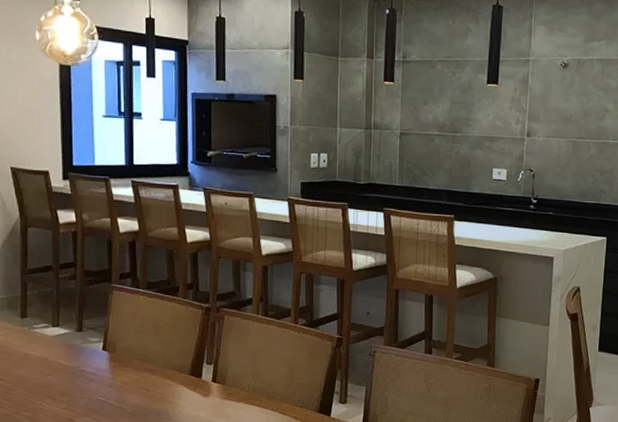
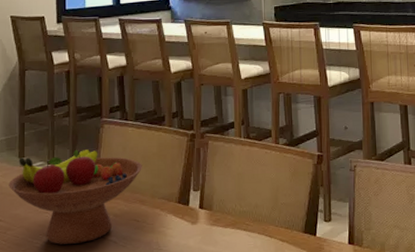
fruit bowl: none [10,313,153,409] -> present [9,149,142,245]

